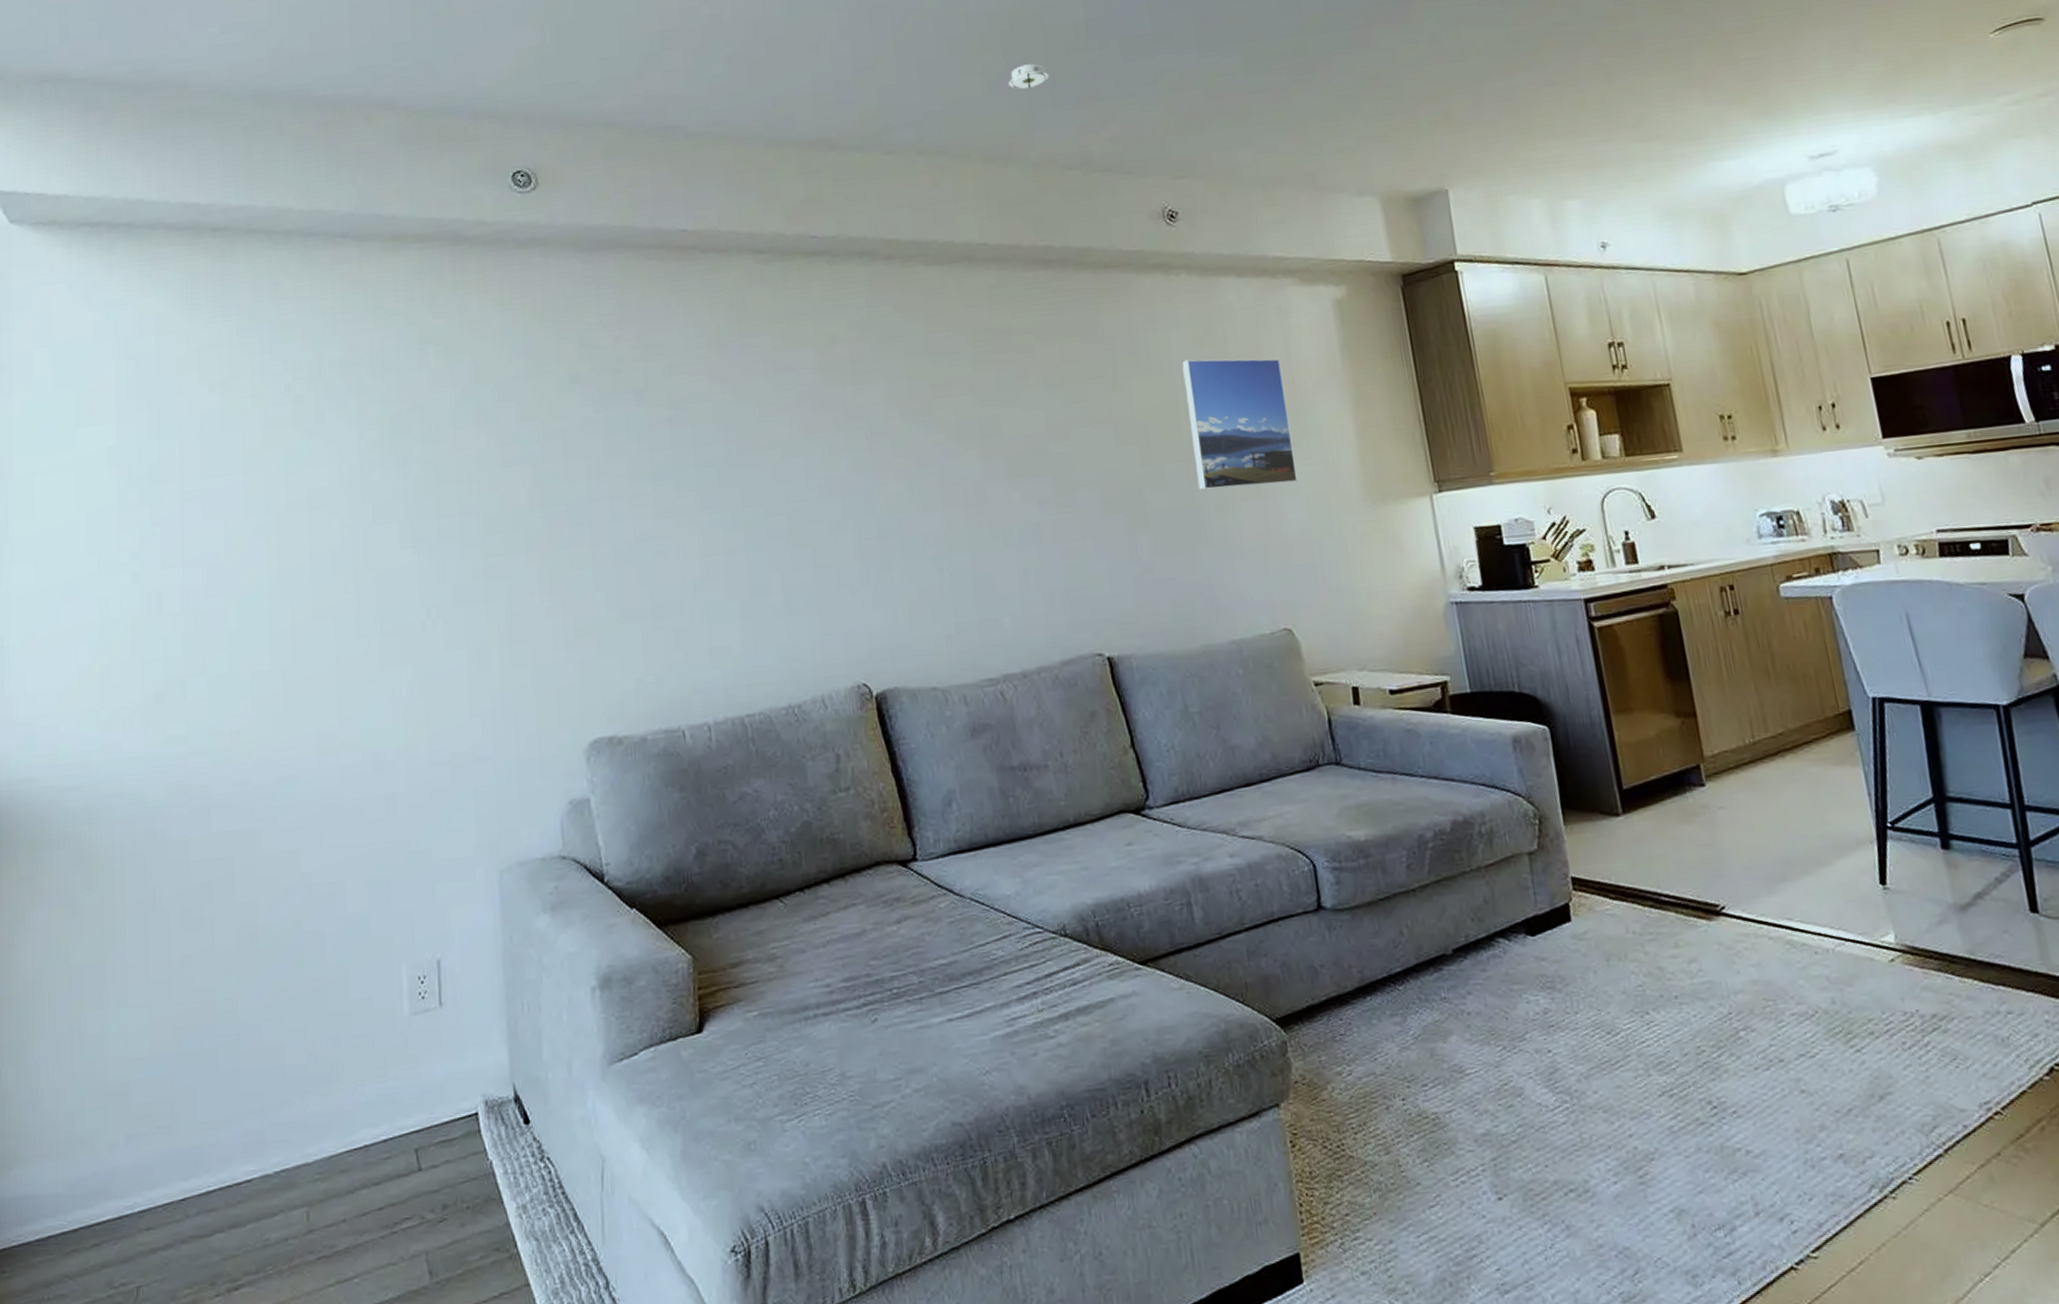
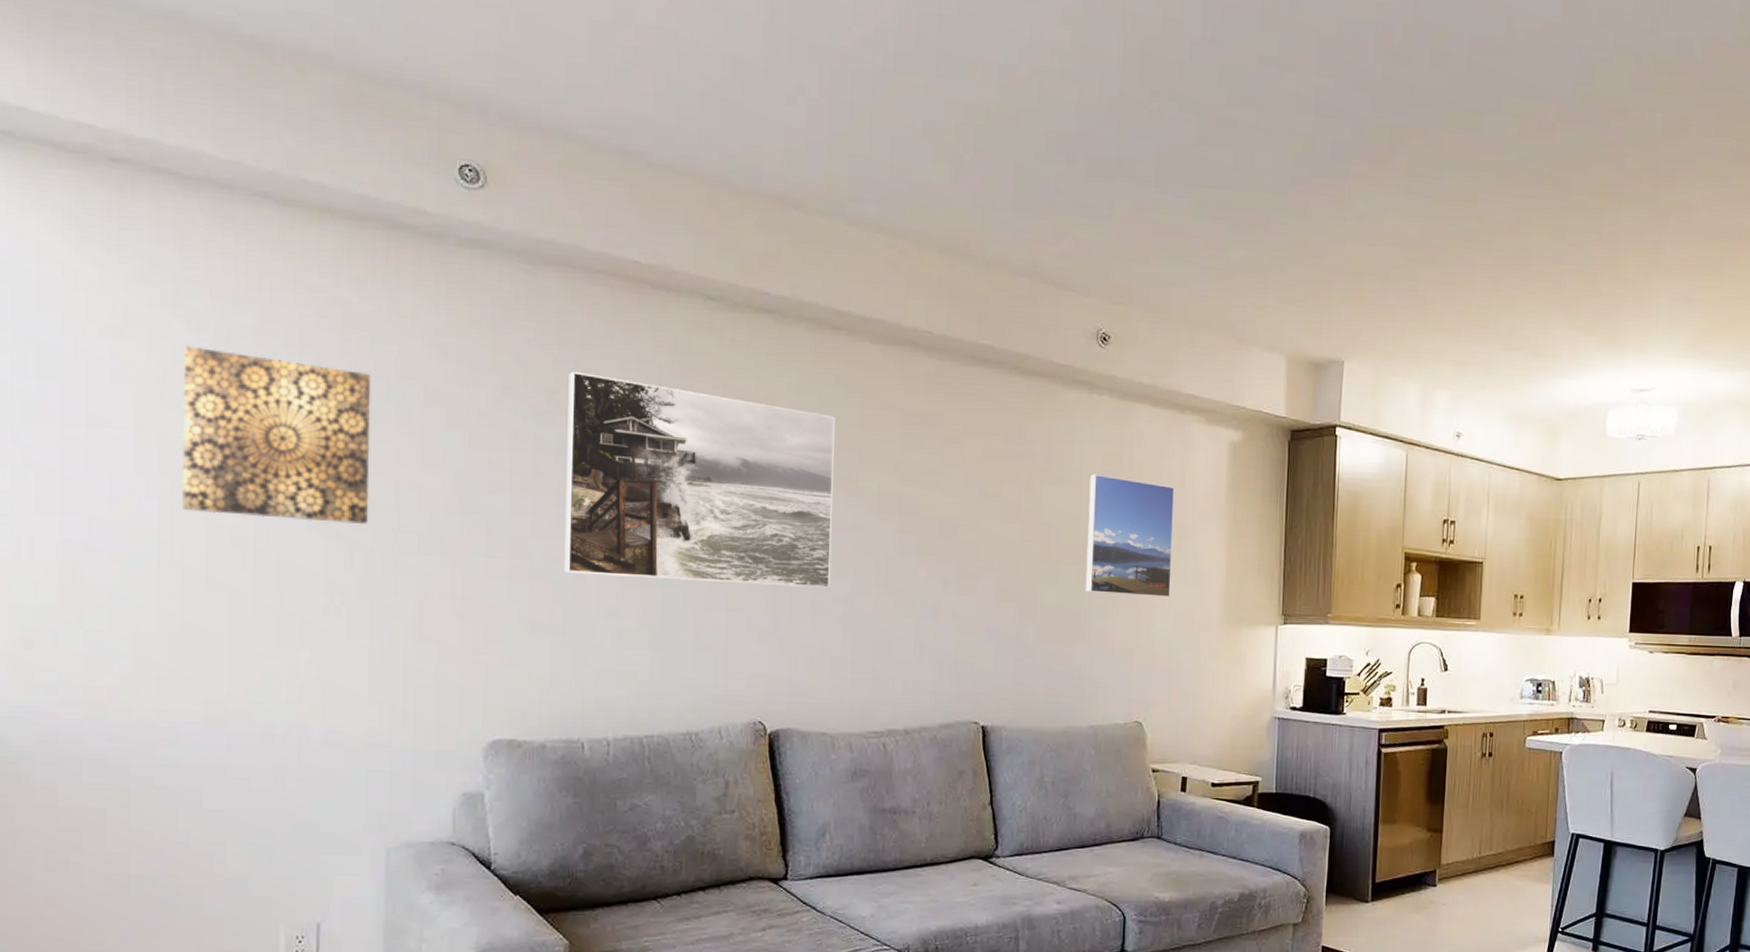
wall art: none [281,383,457,545] -> present [181,345,370,525]
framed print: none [631,346,919,552] -> present [564,371,835,588]
smoke detector: present [1008,64,1050,93] -> none [974,163,1015,188]

